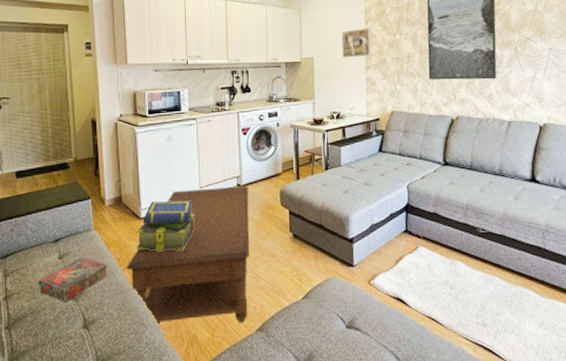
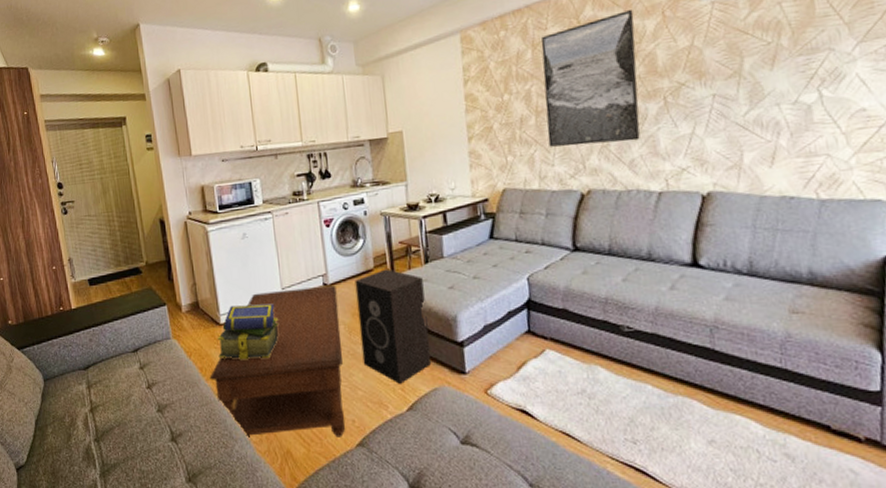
book: present [38,257,107,303] -> none [122,367,190,415]
speaker: none [265,173,326,275] -> present [354,268,432,384]
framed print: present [341,28,372,58] -> none [435,89,474,129]

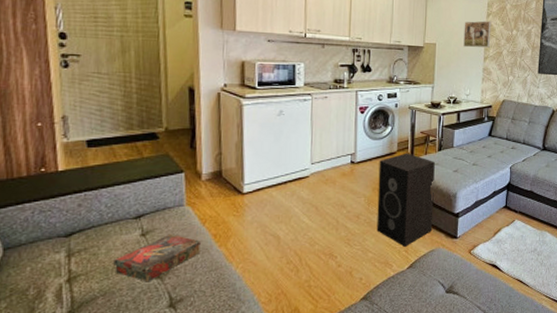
book: none [122,367,190,415] -> present [113,233,201,282]
coffee table: present [209,285,346,438] -> none [223,163,362,297]
stack of books: present [217,303,278,360] -> none [236,176,303,227]
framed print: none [435,89,474,129] -> present [463,21,492,48]

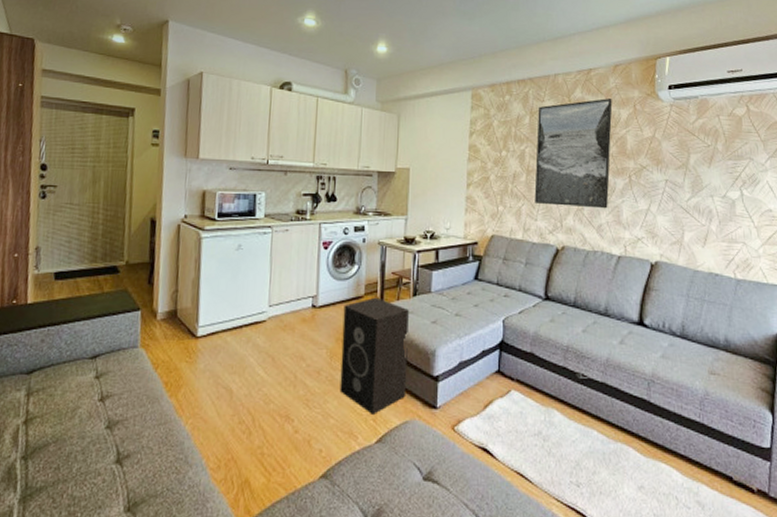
book: present [113,233,201,282] -> none [67,378,152,432]
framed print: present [463,21,492,48] -> none [442,140,475,173]

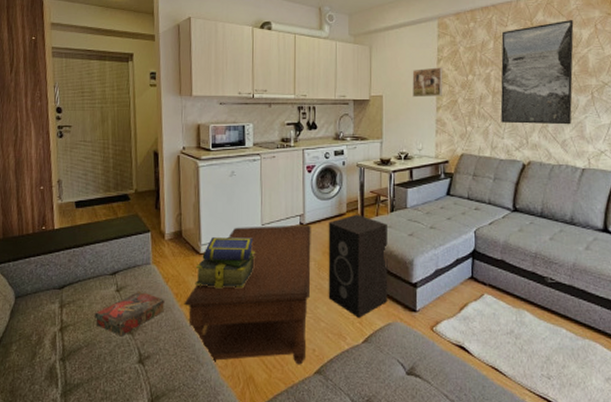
book: none [67,378,152,432] -> present [94,290,165,337]
coffee table: none [174,307,325,468] -> present [184,224,311,365]
stack of books: none [188,319,260,378] -> present [195,237,255,289]
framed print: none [442,140,475,173] -> present [412,67,443,98]

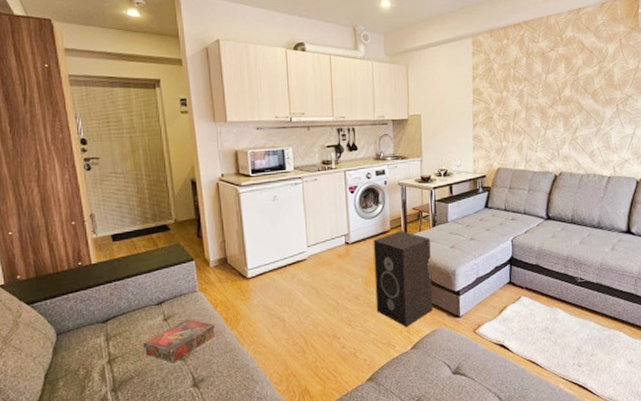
coffee table: present [184,224,311,365] -> none [234,243,359,378]
stack of books: present [195,237,255,289] -> none [243,259,303,311]
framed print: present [412,67,443,98] -> none [449,85,479,116]
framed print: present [500,20,574,125] -> none [533,35,601,137]

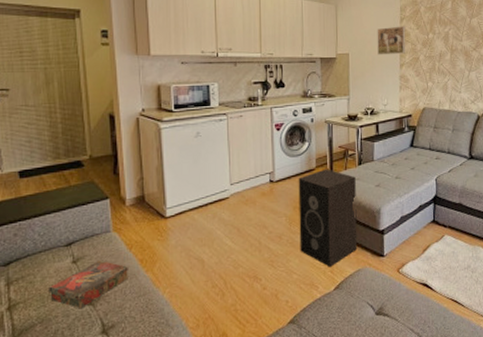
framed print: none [449,85,479,116] -> present [377,26,406,55]

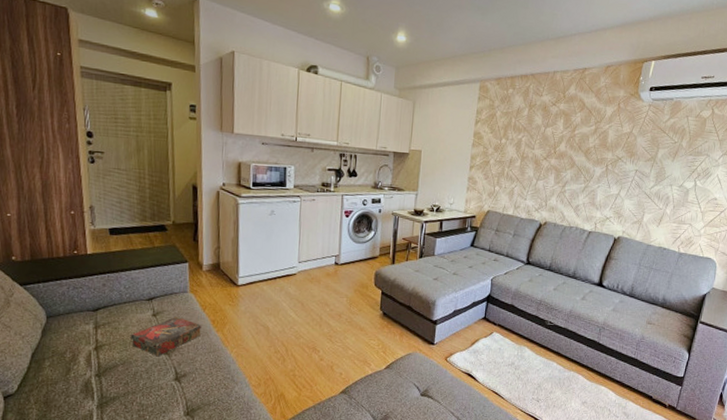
speaker: present [298,168,358,267] -> none [357,258,415,348]
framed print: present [377,26,406,55] -> none [449,128,480,156]

